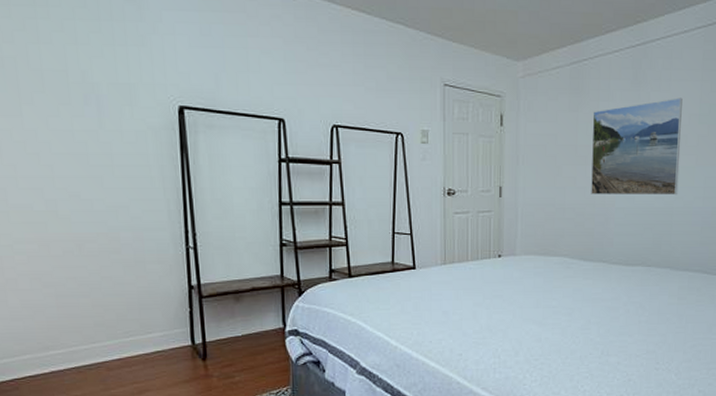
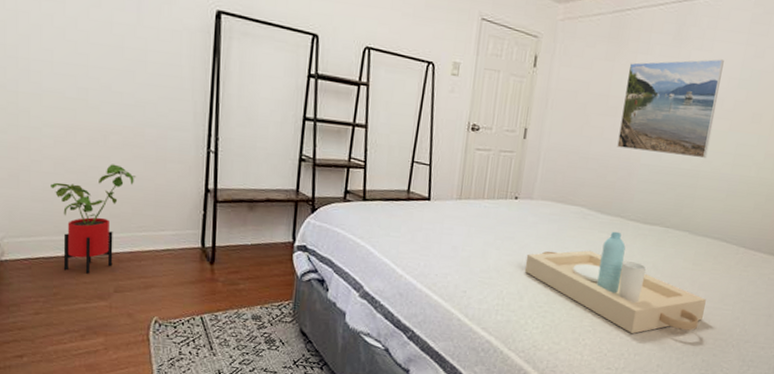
house plant: none [29,272,117,387] -> present [51,164,137,274]
serving tray: none [516,276,695,375] -> present [524,231,706,334]

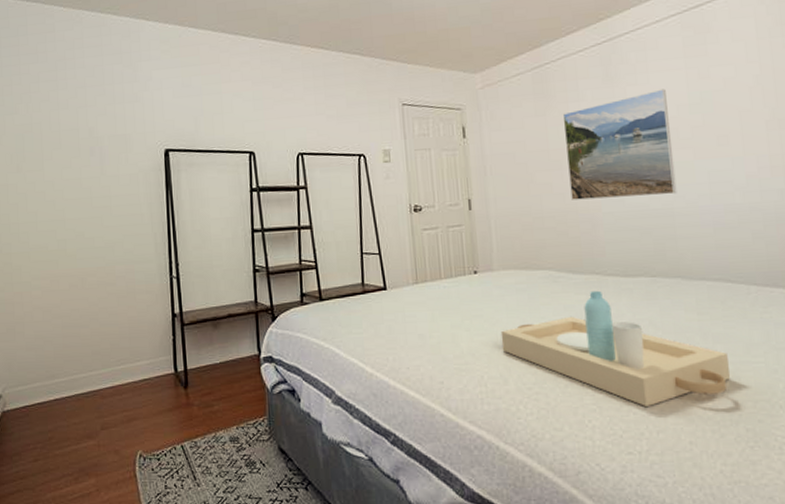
house plant: present [51,164,137,274] -> none [41,304,112,414]

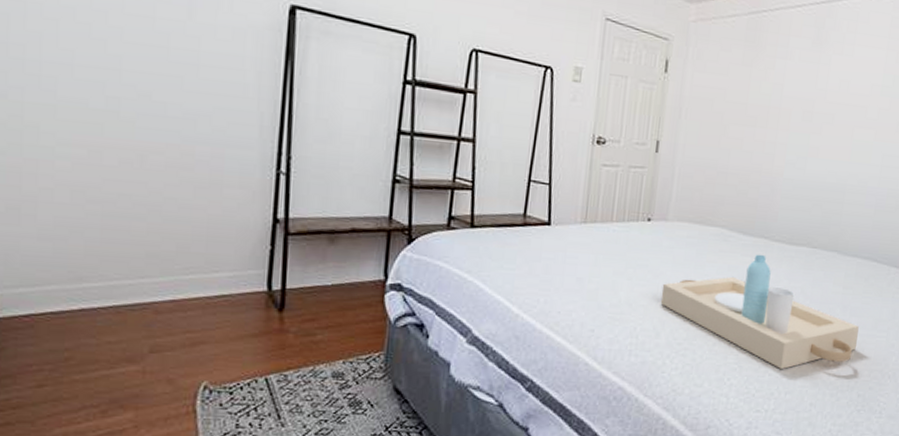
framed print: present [562,89,677,200] -> none [758,64,866,172]

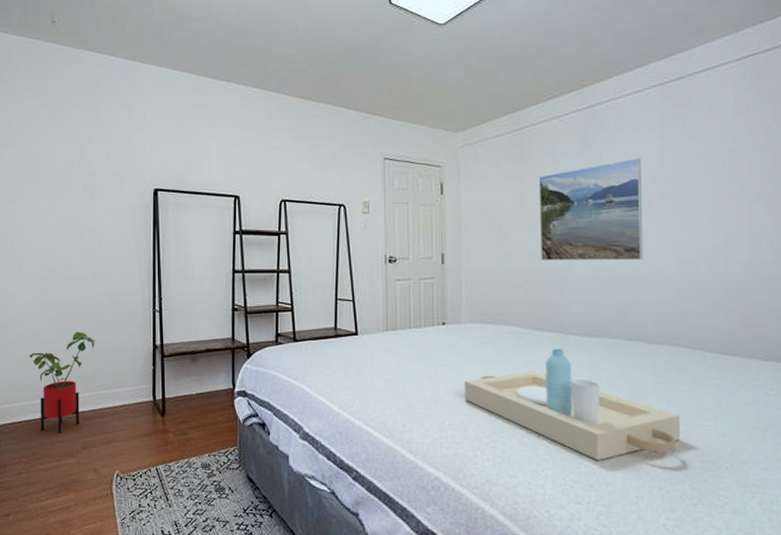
house plant: none [65,190,183,331] -> present [29,331,97,433]
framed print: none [758,64,866,172] -> present [538,158,644,261]

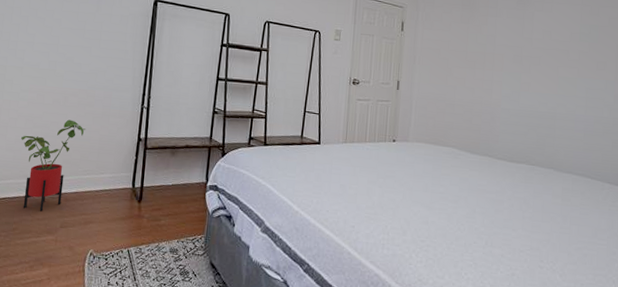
serving tray: present [464,348,680,461] -> none [405,169,580,269]
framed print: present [538,158,644,261] -> none [479,18,564,102]

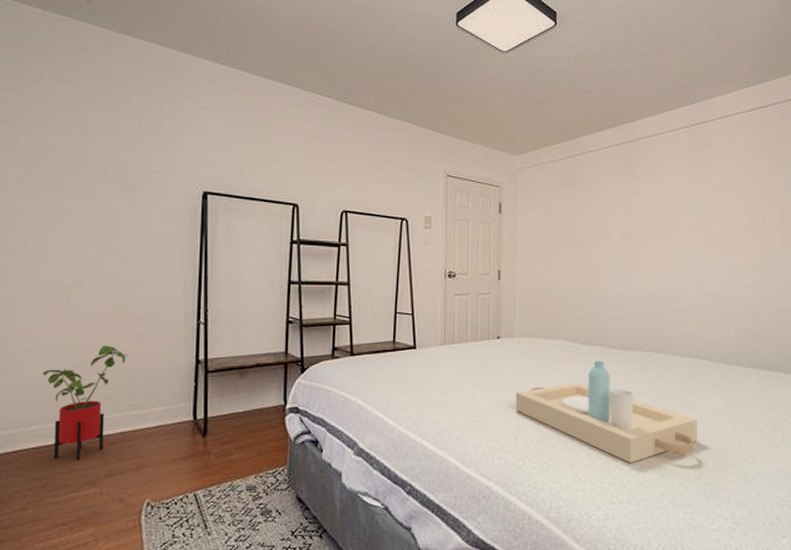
serving tray: none [405,169,580,269] -> present [515,360,697,464]

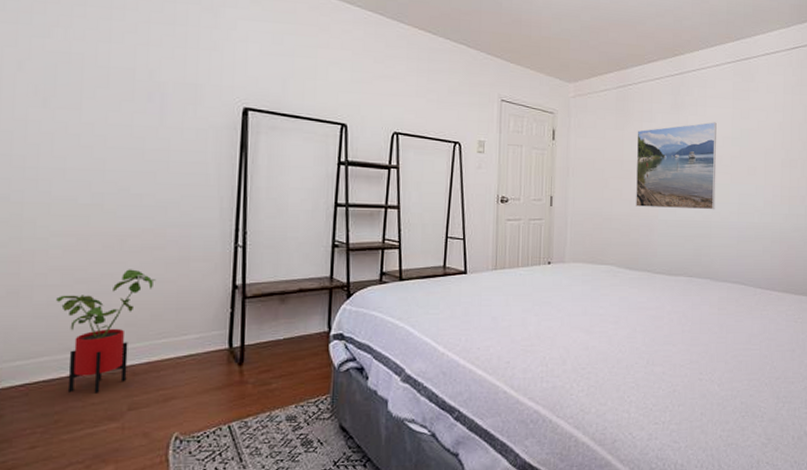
serving tray: present [515,360,697,464] -> none [564,285,735,385]
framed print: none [586,190,672,282] -> present [636,122,717,210]

